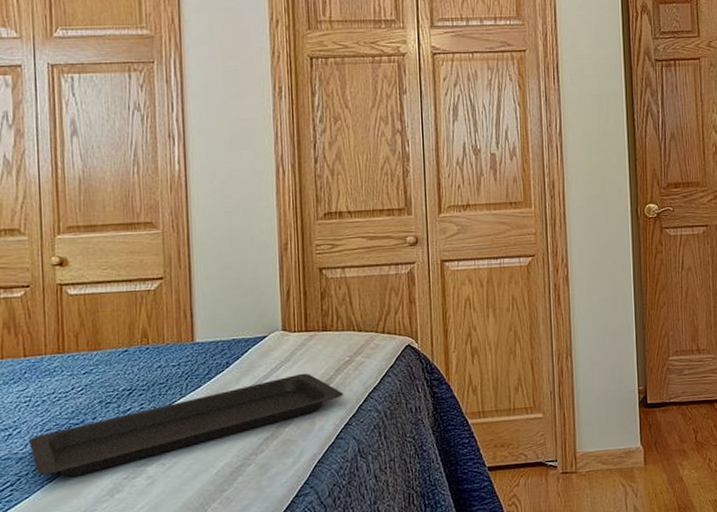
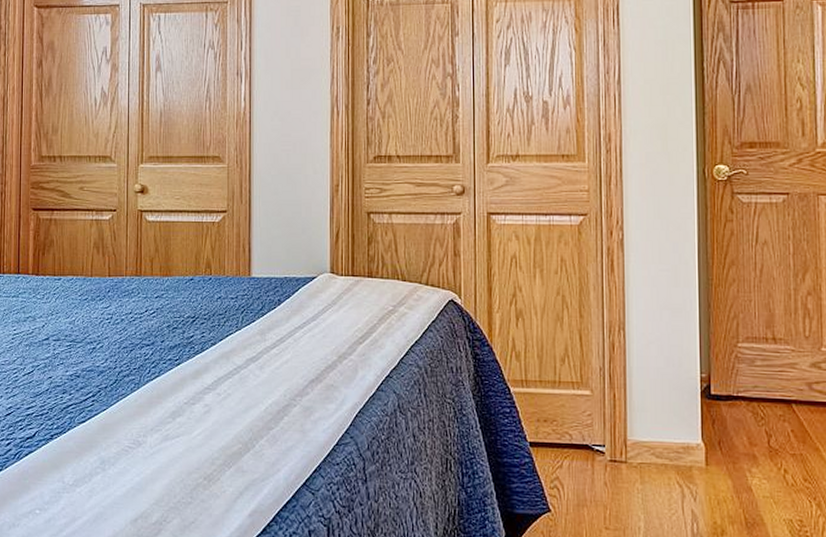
serving tray: present [28,373,343,477] -> none [108,318,385,395]

